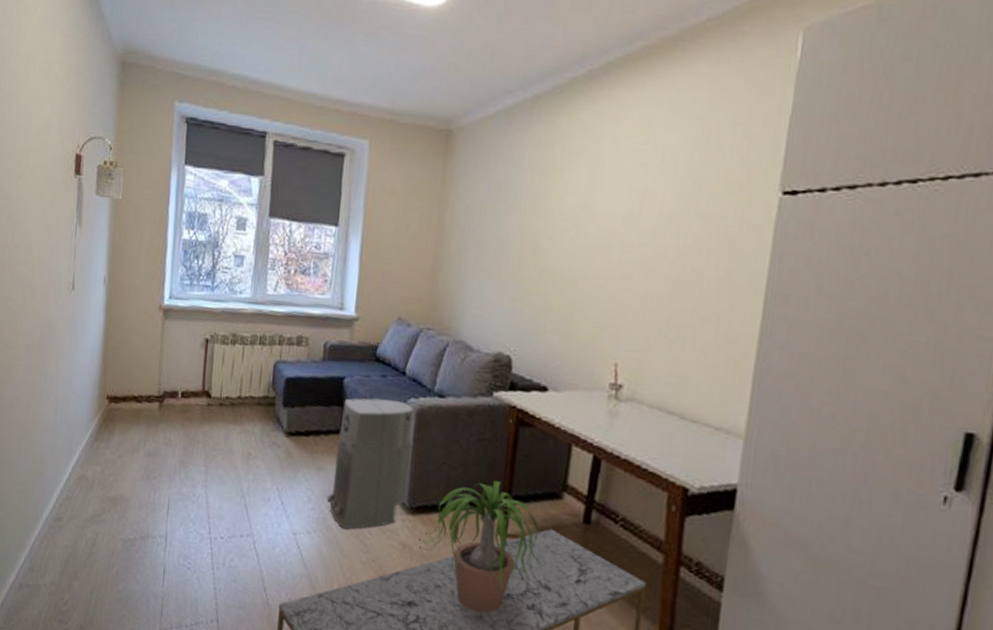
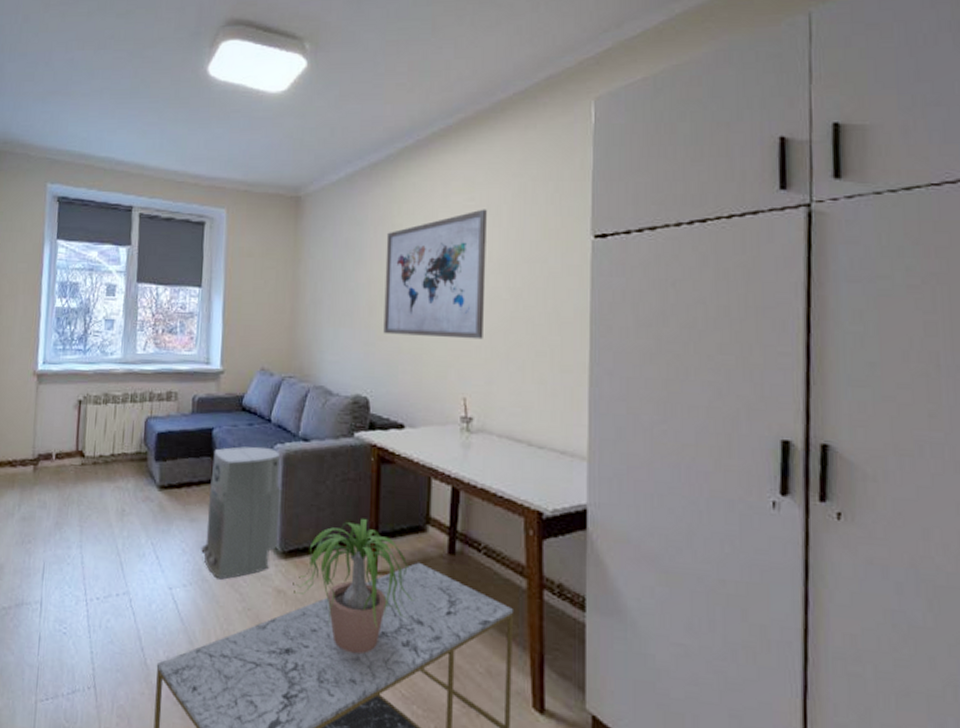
wall art: none [533,154,662,302] -> present [383,209,487,340]

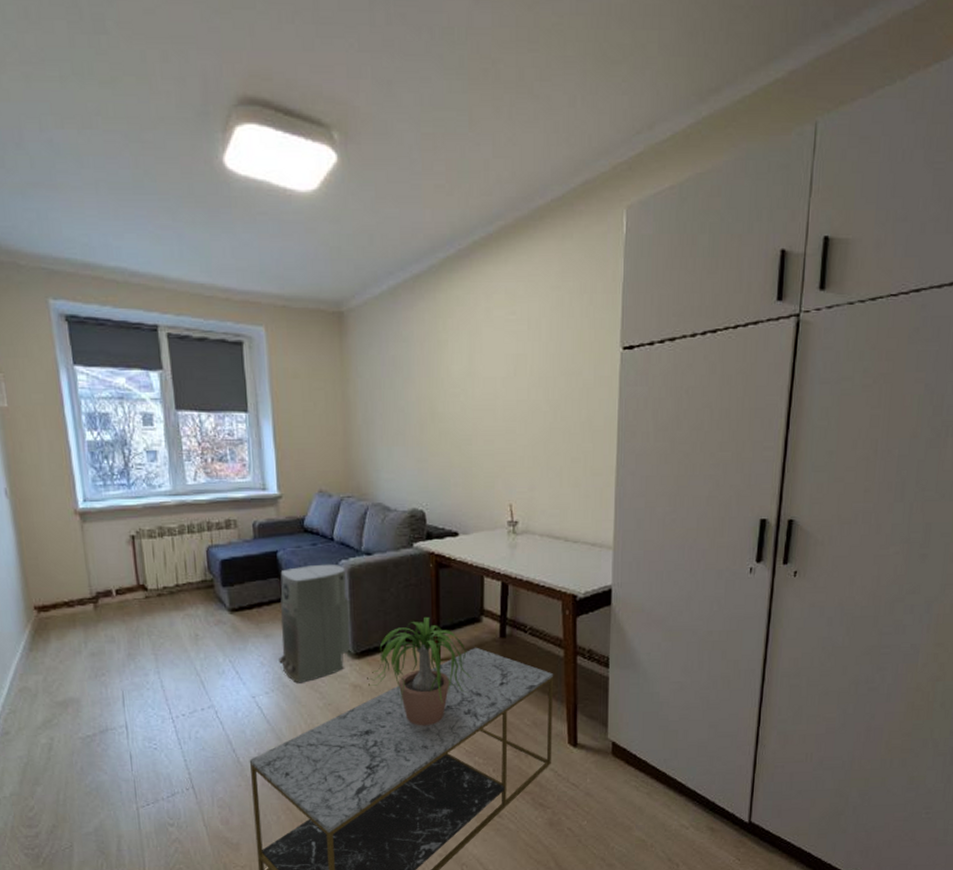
wall art: present [383,209,487,340] -> none [433,323,527,451]

